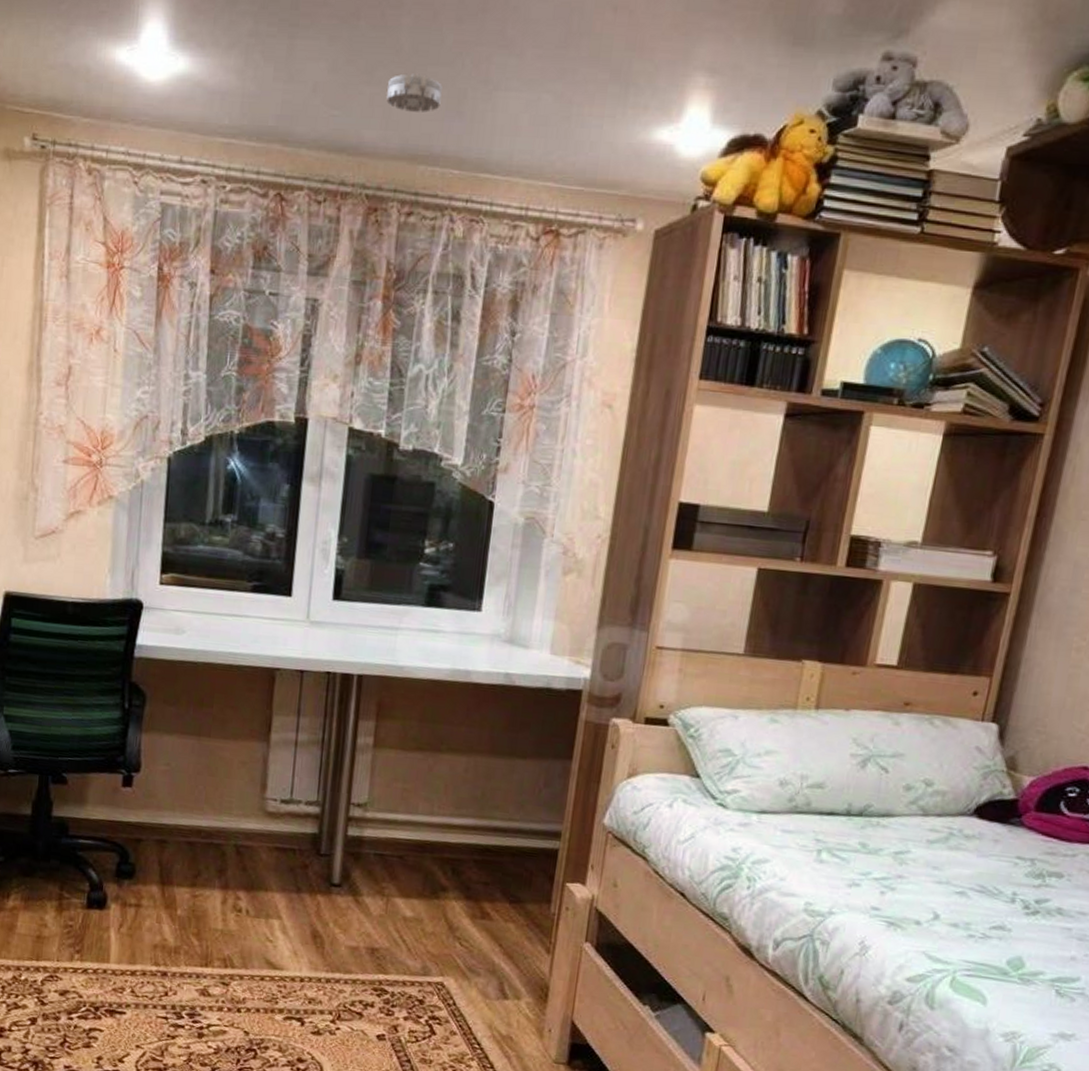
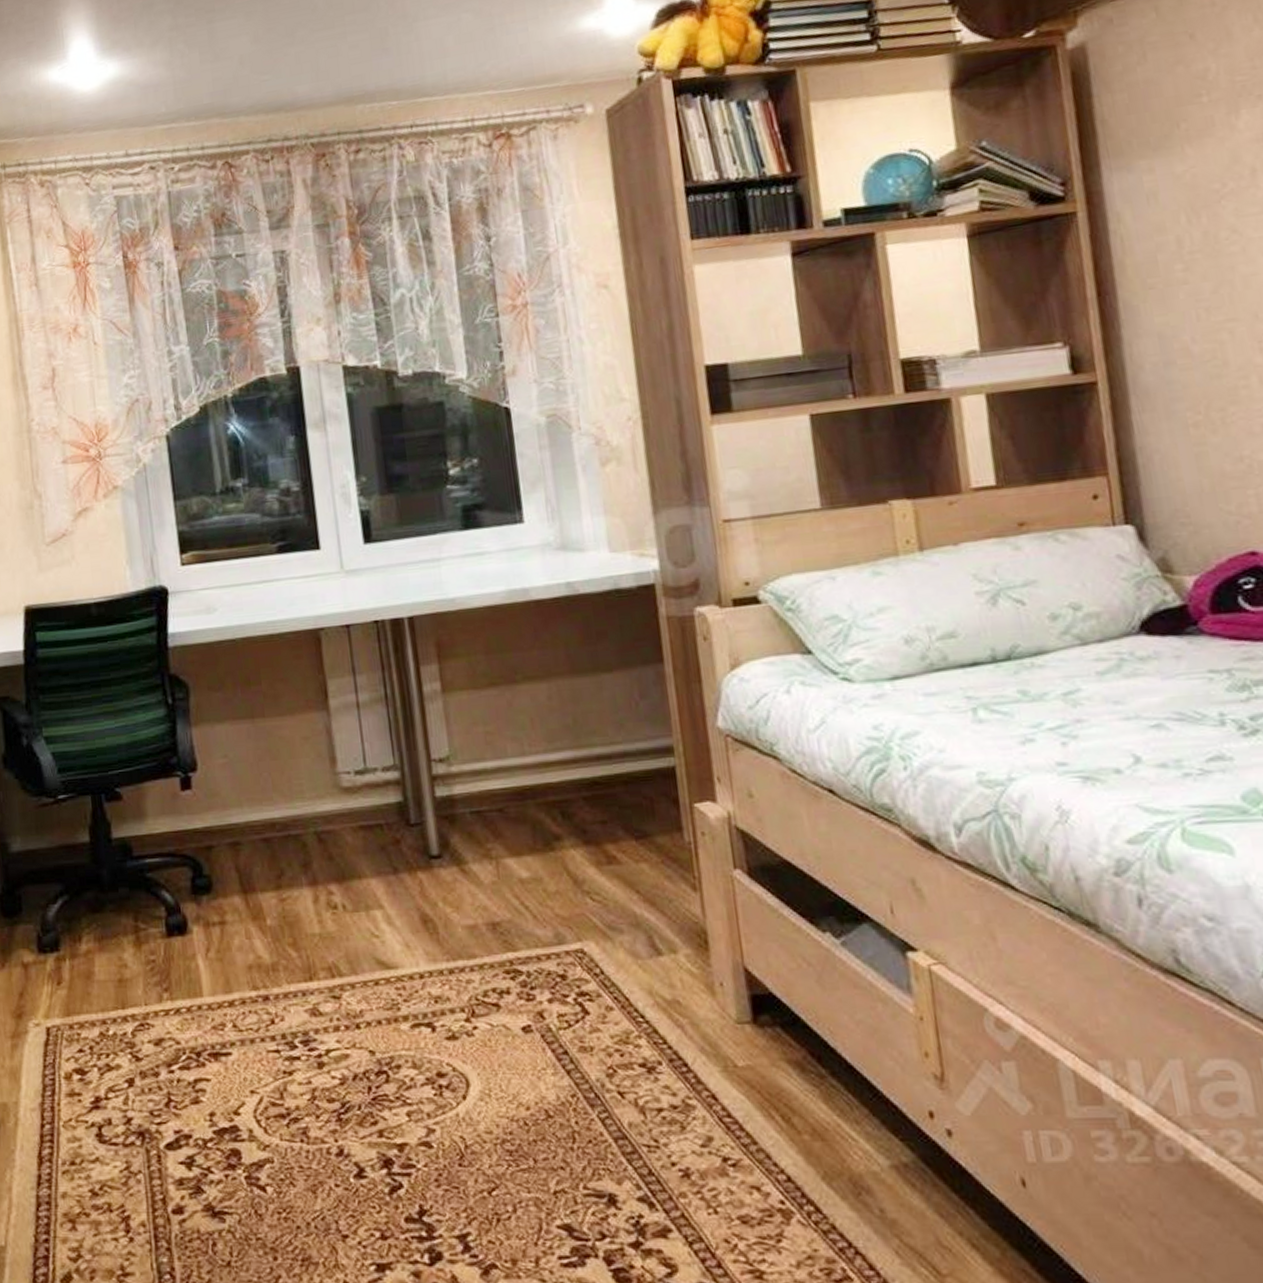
smoke detector: present [386,73,442,113] -> none [310,25,365,61]

